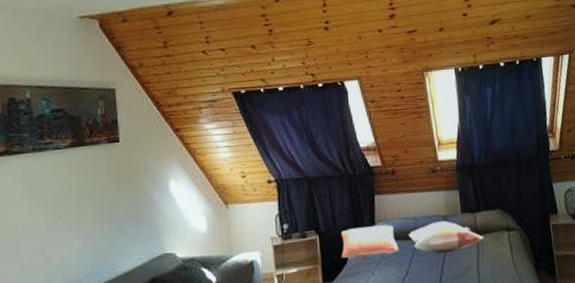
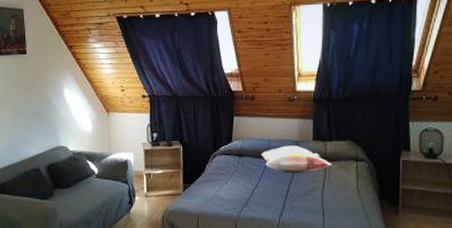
pillow: present [341,224,399,259] -> none [200,143,252,169]

